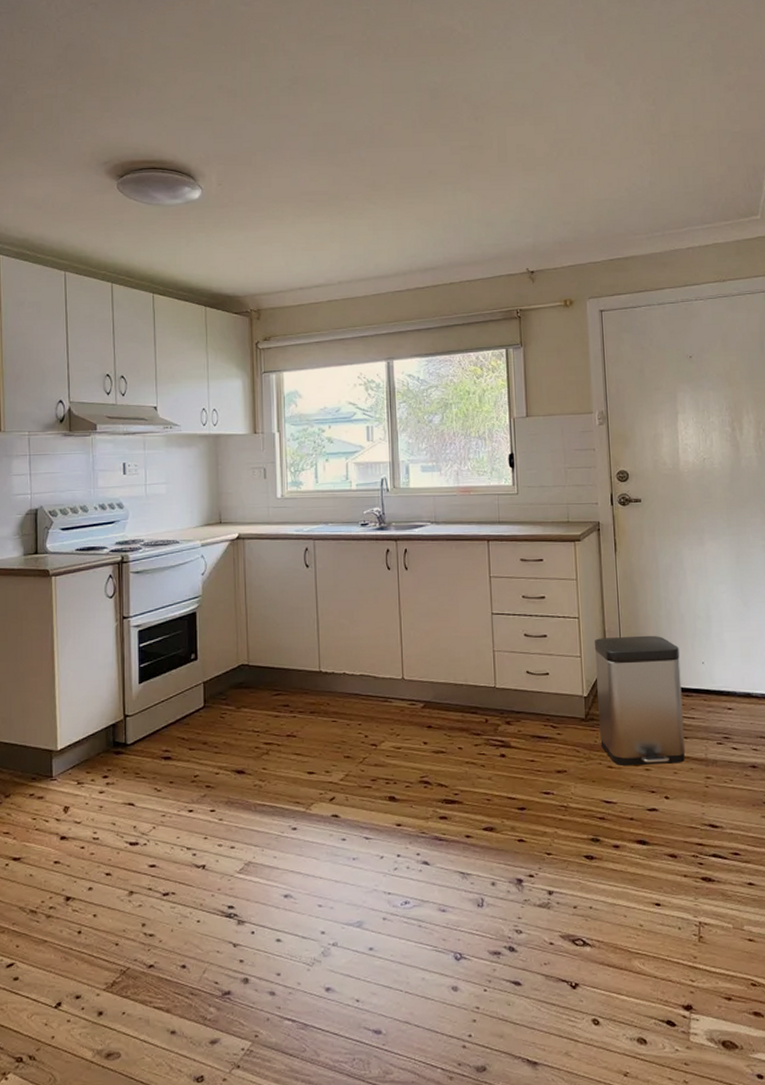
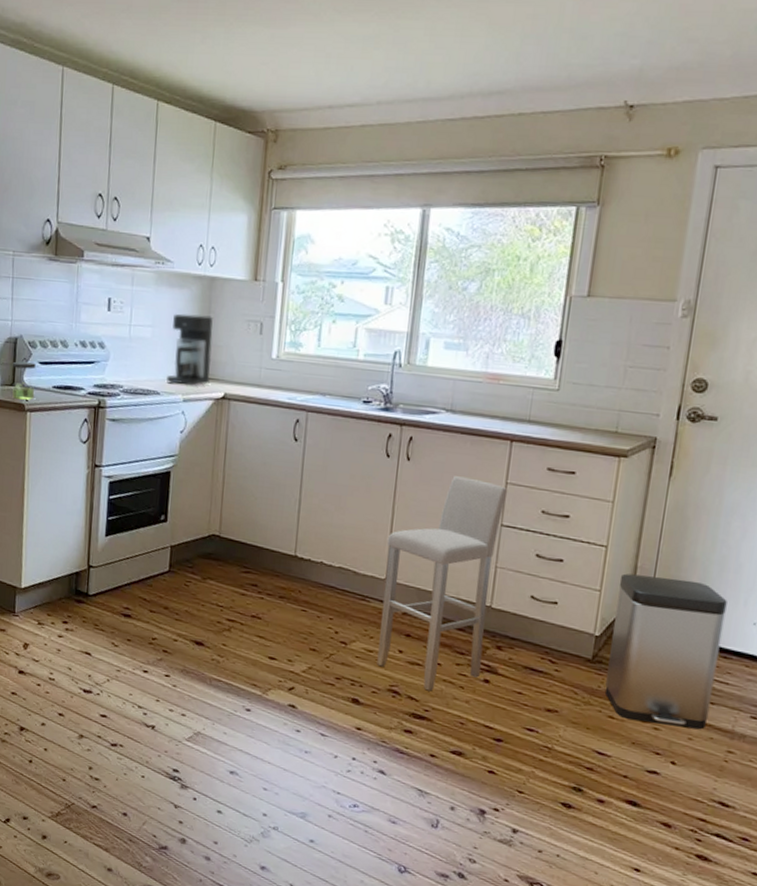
jar: none [34,530,59,566] -> present [12,361,36,400]
coffee maker: none [184,468,224,532] -> present [167,313,213,386]
bar stool: none [398,577,497,775] -> present [377,476,508,691]

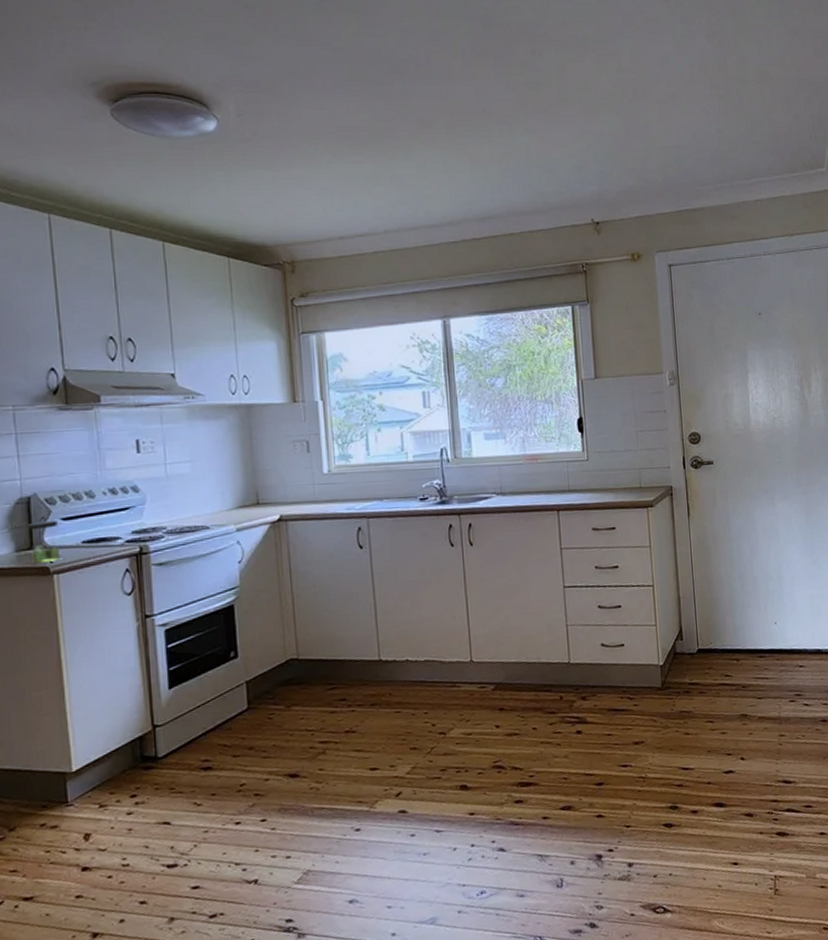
coffee maker: present [167,313,213,386] -> none [213,442,262,516]
bar stool: present [377,476,508,691] -> none [465,550,573,757]
pedal bin: present [604,573,727,730] -> none [668,598,760,732]

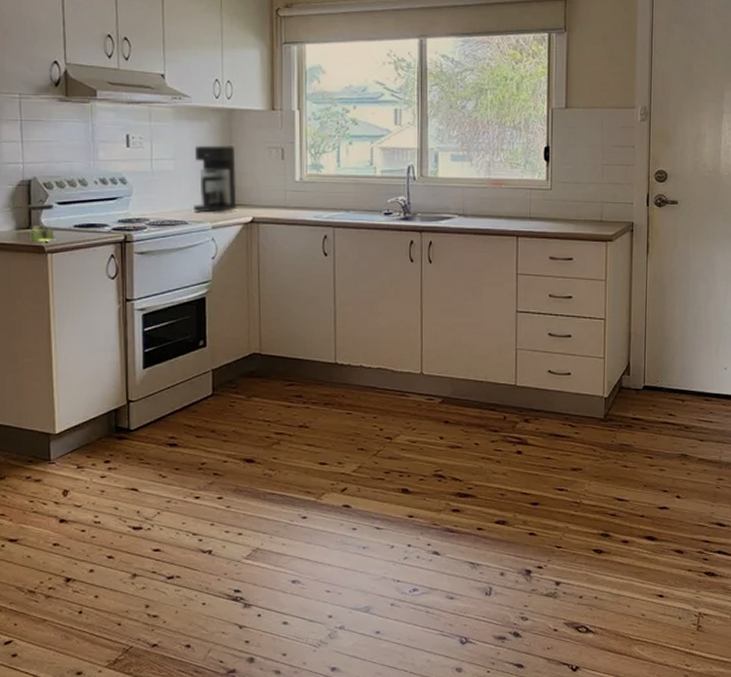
coffee maker: none [213,442,262,516] -> present [194,145,237,213]

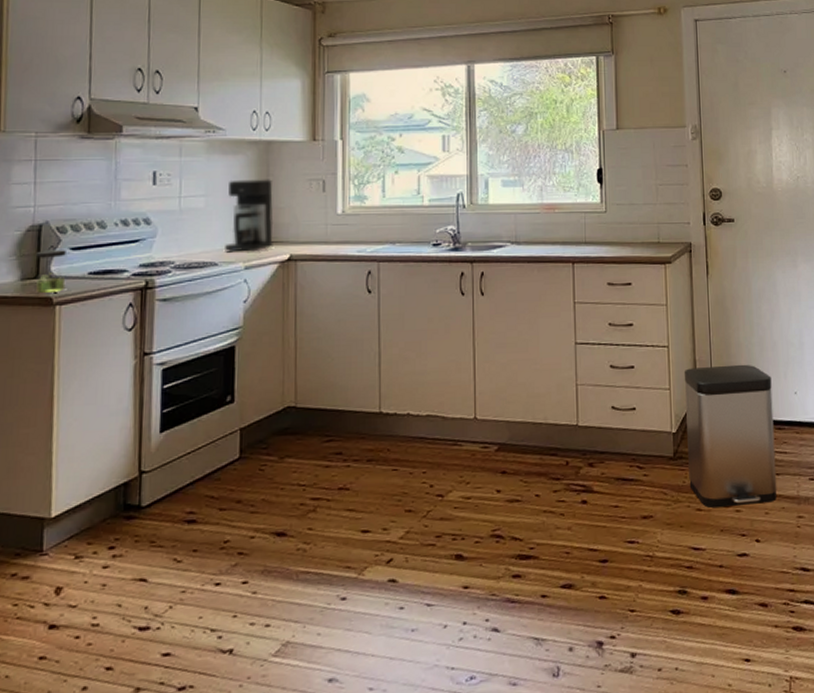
pedal bin: none [617,339,703,465] -> present [683,364,777,508]

